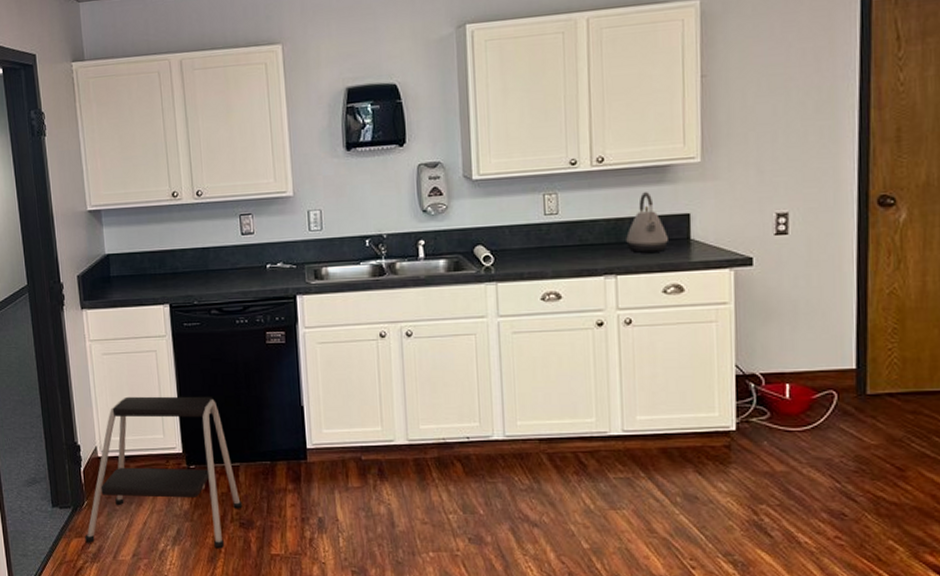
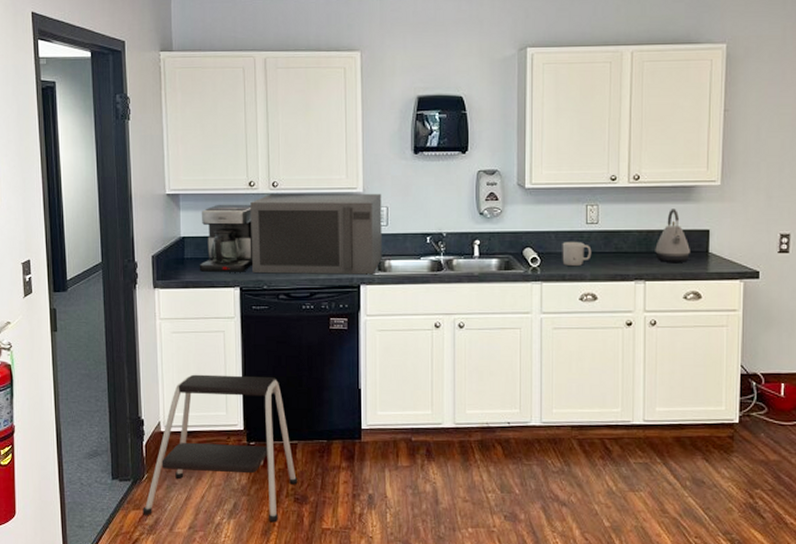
coffee maker: none [124,215,182,290] -> present [199,204,254,272]
microwave: none [175,197,318,289] -> present [250,193,382,275]
mug: none [518,236,553,263] -> present [562,242,592,266]

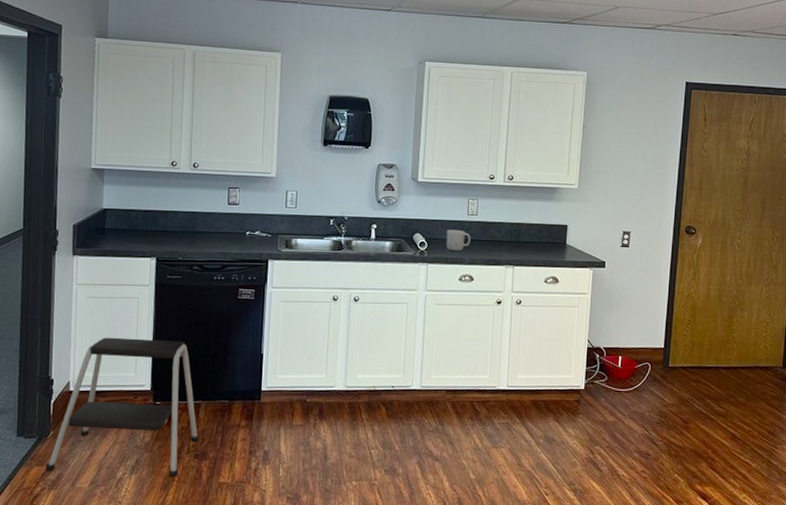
coffee maker: present [199,204,254,272] -> none [118,180,173,244]
microwave: present [250,193,382,275] -> none [169,173,293,251]
kettle: present [655,209,690,262] -> none [523,206,551,251]

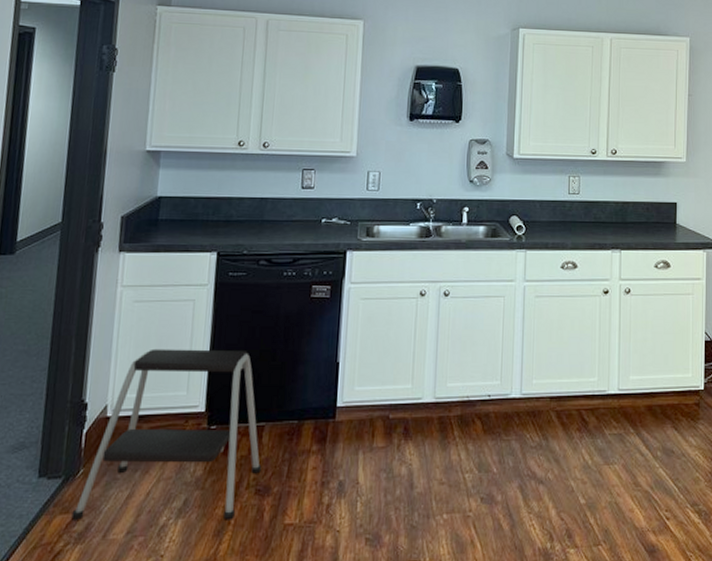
mug: present [446,230,471,251] -> none [545,211,573,234]

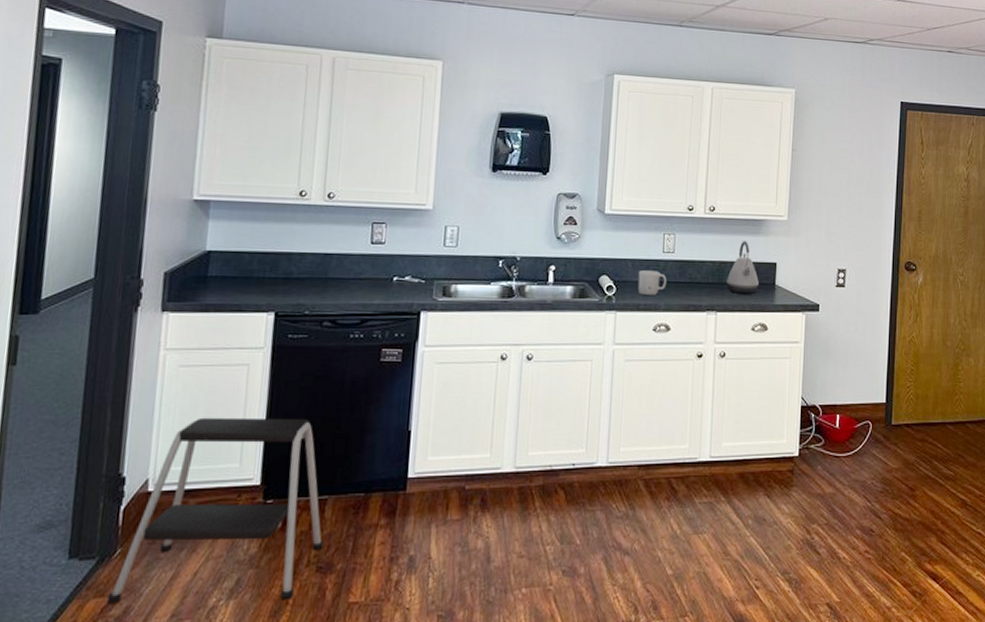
mug: none [545,211,573,234] -> present [637,270,667,295]
kettle: none [630,182,660,233] -> present [726,241,759,294]

